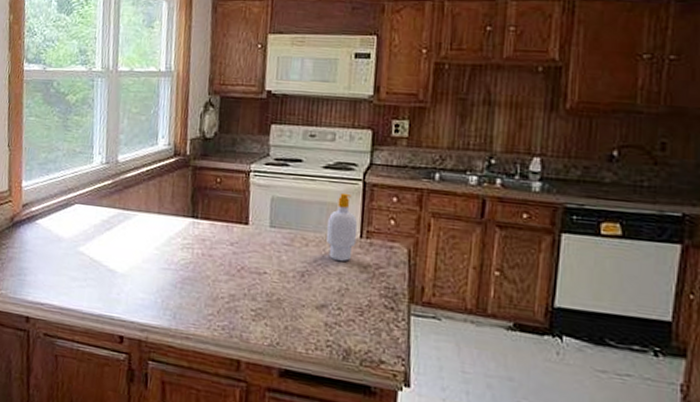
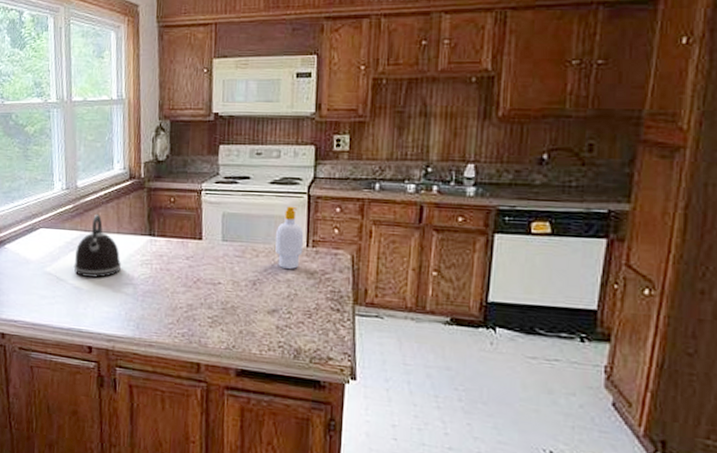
kettle: none [109,191,161,261] -> present [73,214,122,278]

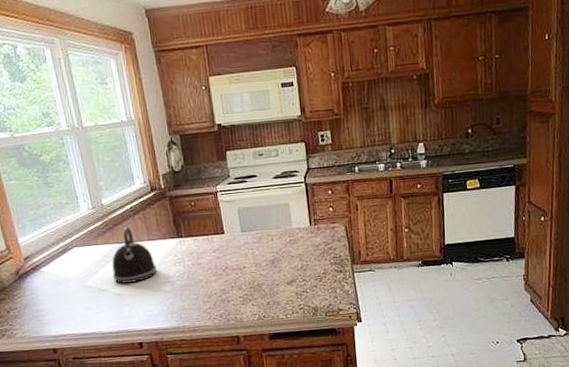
soap bottle: present [275,206,304,269] -> none [284,194,308,246]

